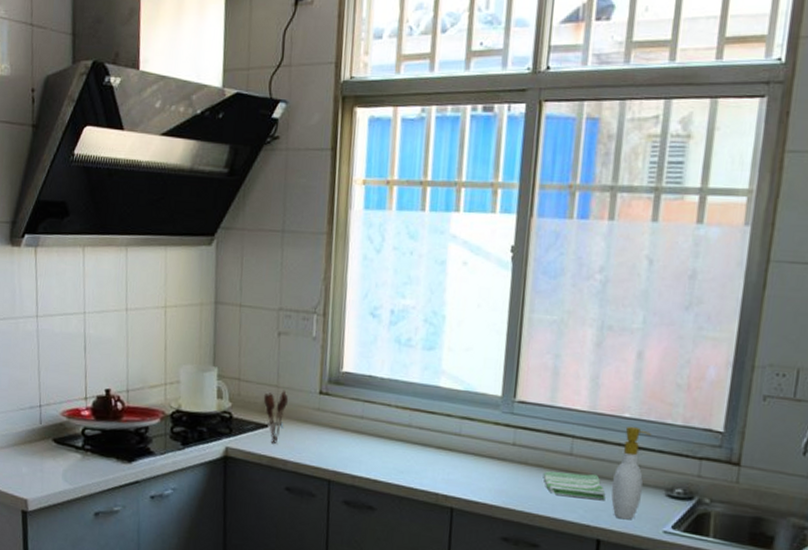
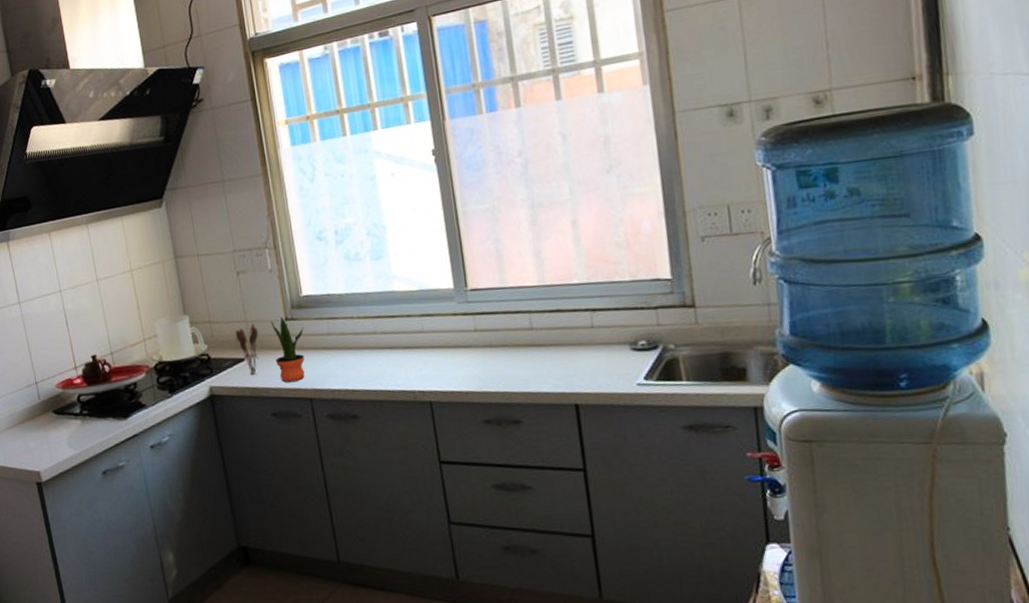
potted plant: none [301,389,337,460] -> present [270,316,305,382]
dish towel: present [543,471,606,500] -> none [509,342,574,370]
soap bottle: present [611,426,651,520] -> none [575,290,608,381]

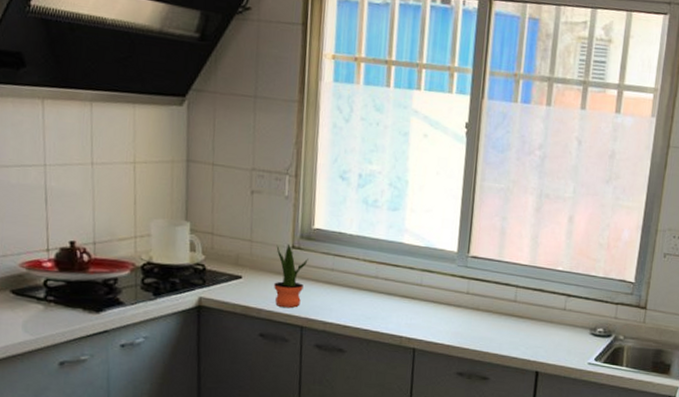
utensil holder: present [235,323,259,375] -> none [237,244,262,294]

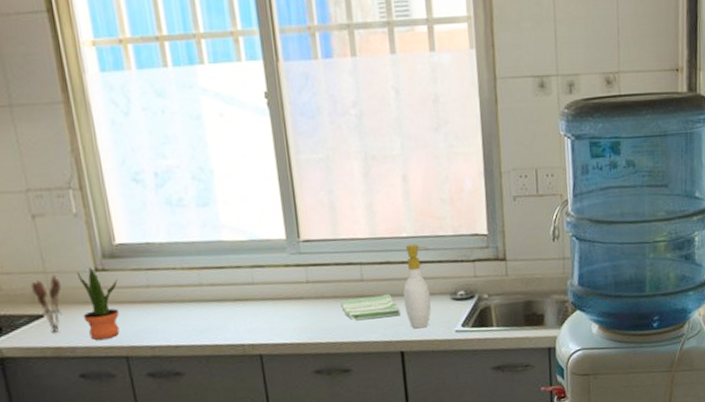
utensil holder: none [237,244,262,294] -> present [30,274,63,333]
dish towel: none [492,315,543,338] -> present [340,293,401,320]
soap bottle: none [547,277,579,355] -> present [403,243,431,329]

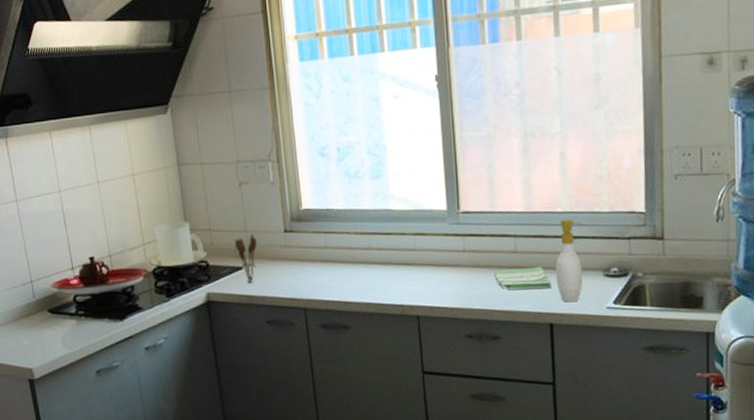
potted plant: present [76,267,120,340] -> none [269,228,302,292]

